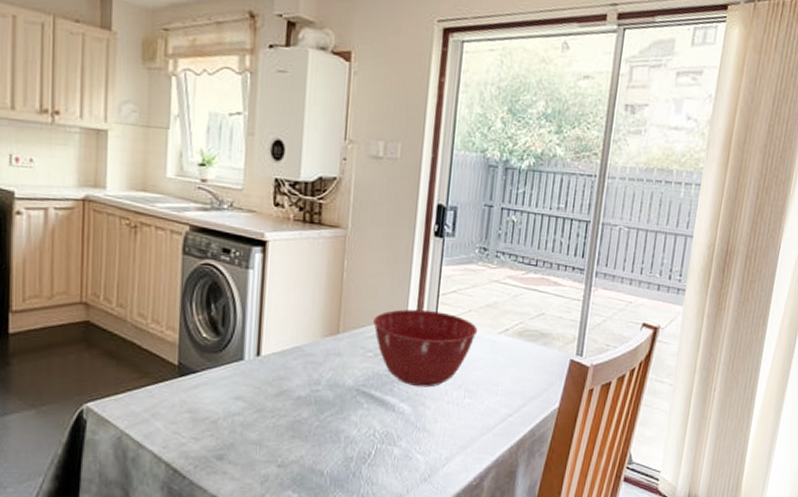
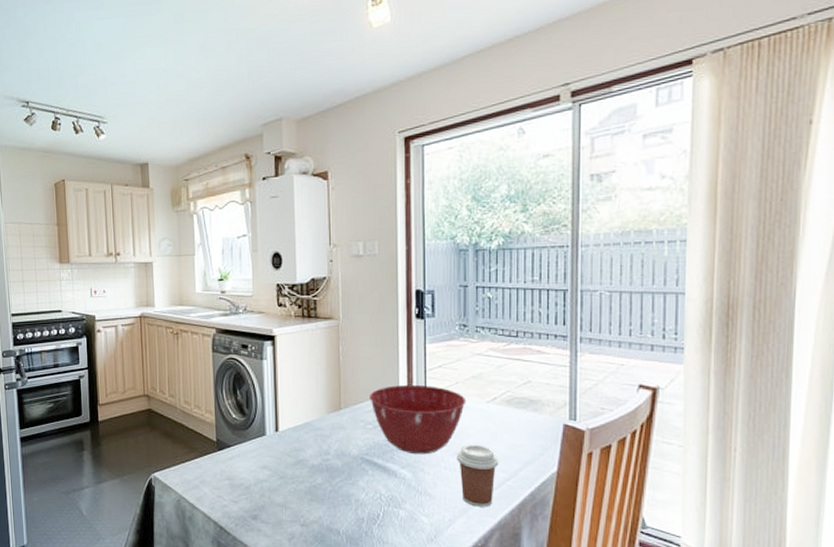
coffee cup: none [461,377,504,444] -> present [457,444,499,507]

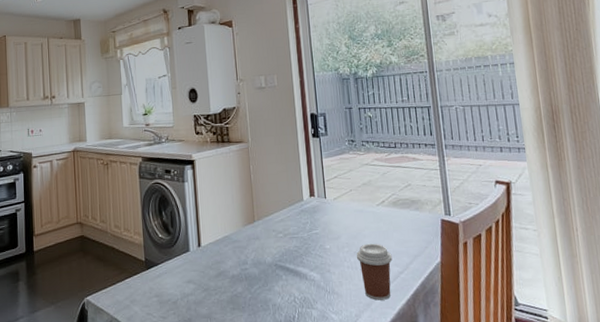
mixing bowl: present [370,384,467,455] -> none [279,194,360,257]

